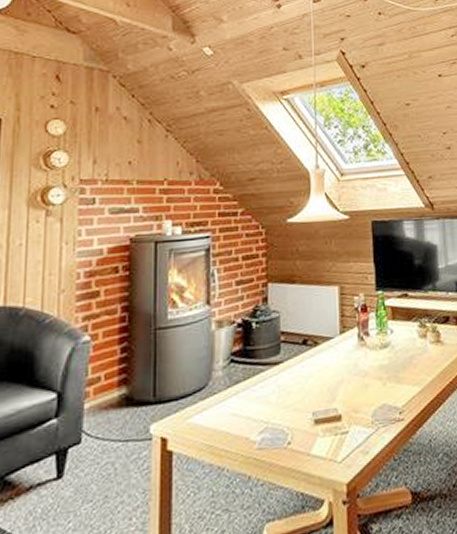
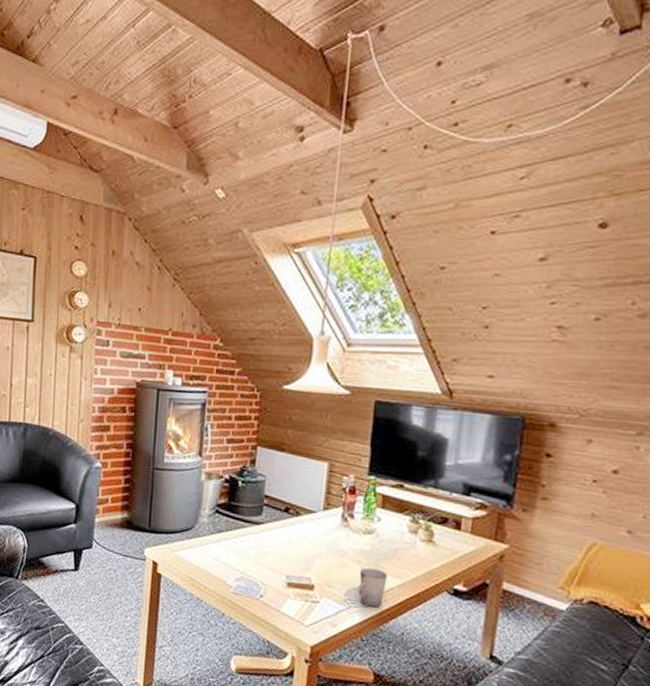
cup: none [382,381,408,423] -> present [357,567,388,608]

